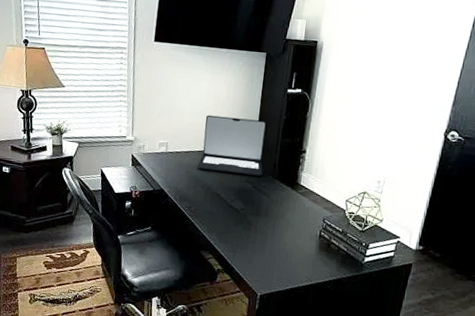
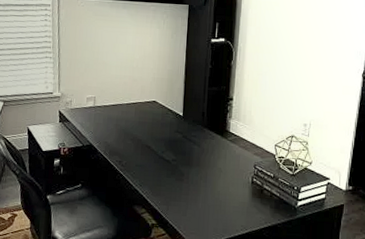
laptop: present [197,115,267,176] -> none [126,67,193,126]

